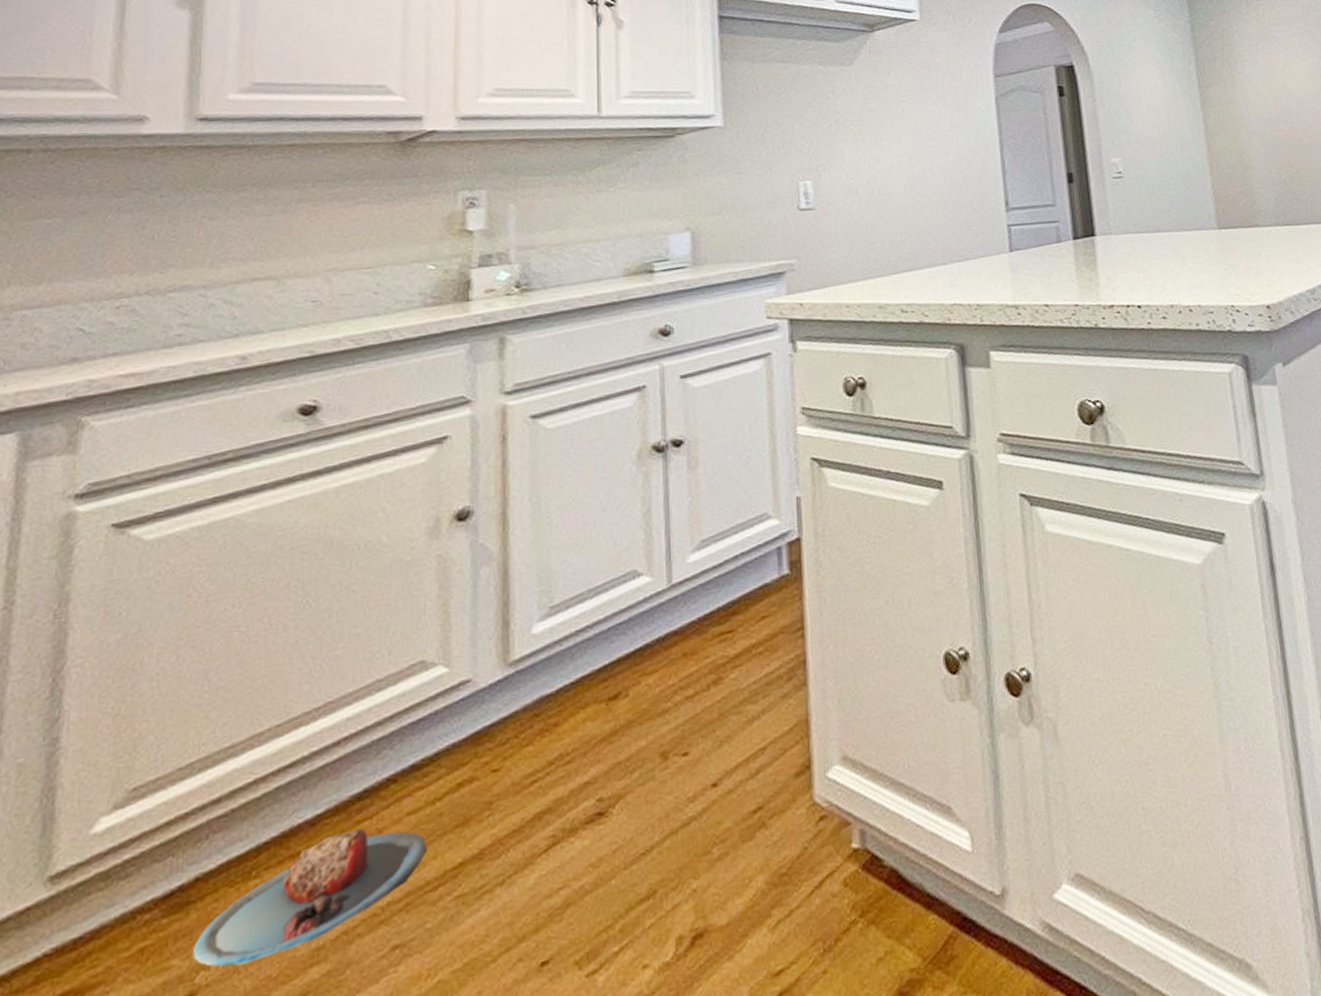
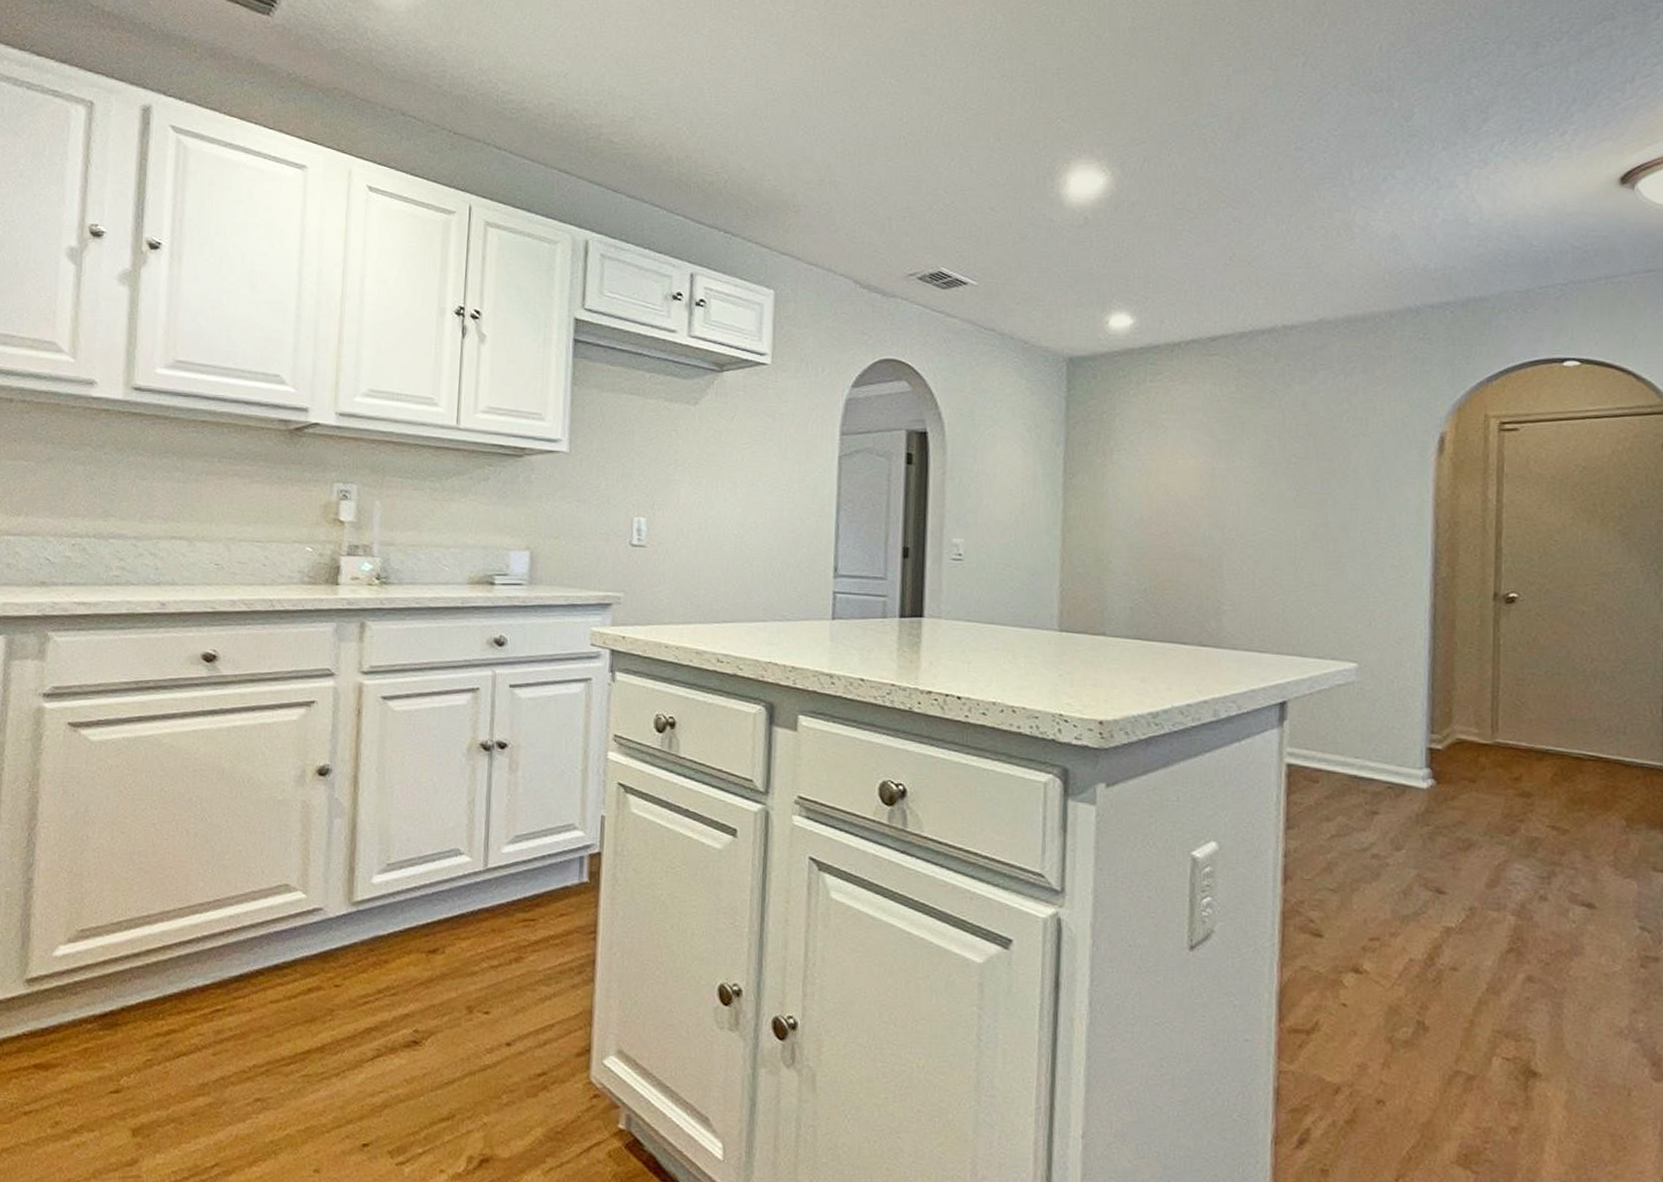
pet bowl: present [193,828,427,967] -> none [119,1002,284,1081]

